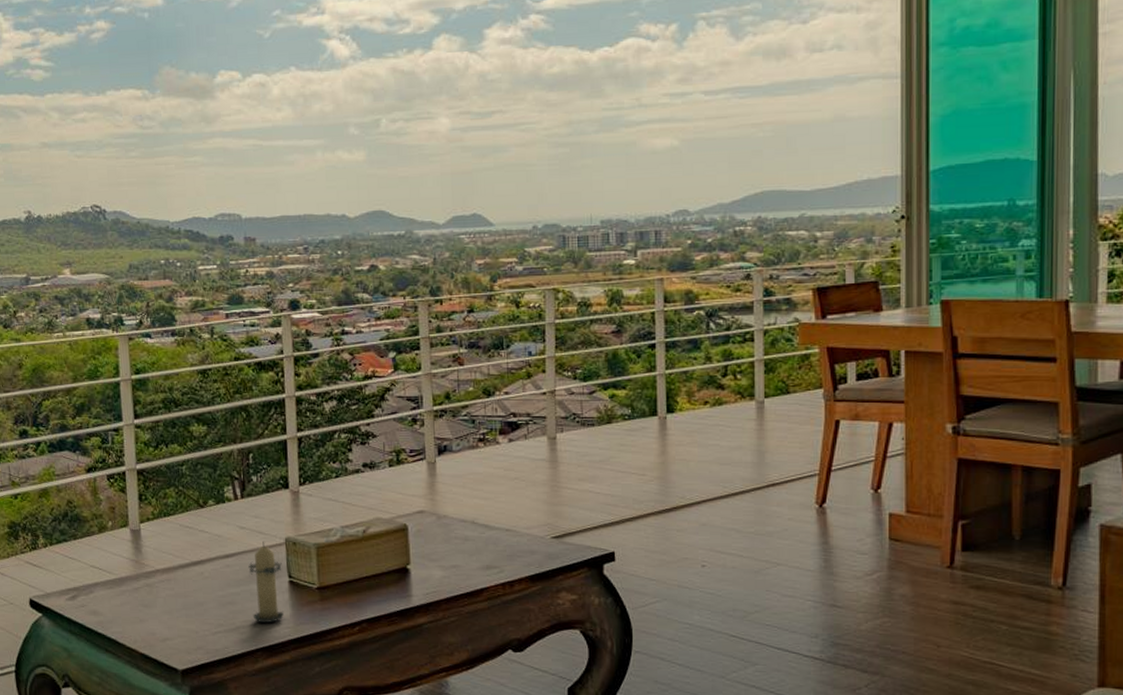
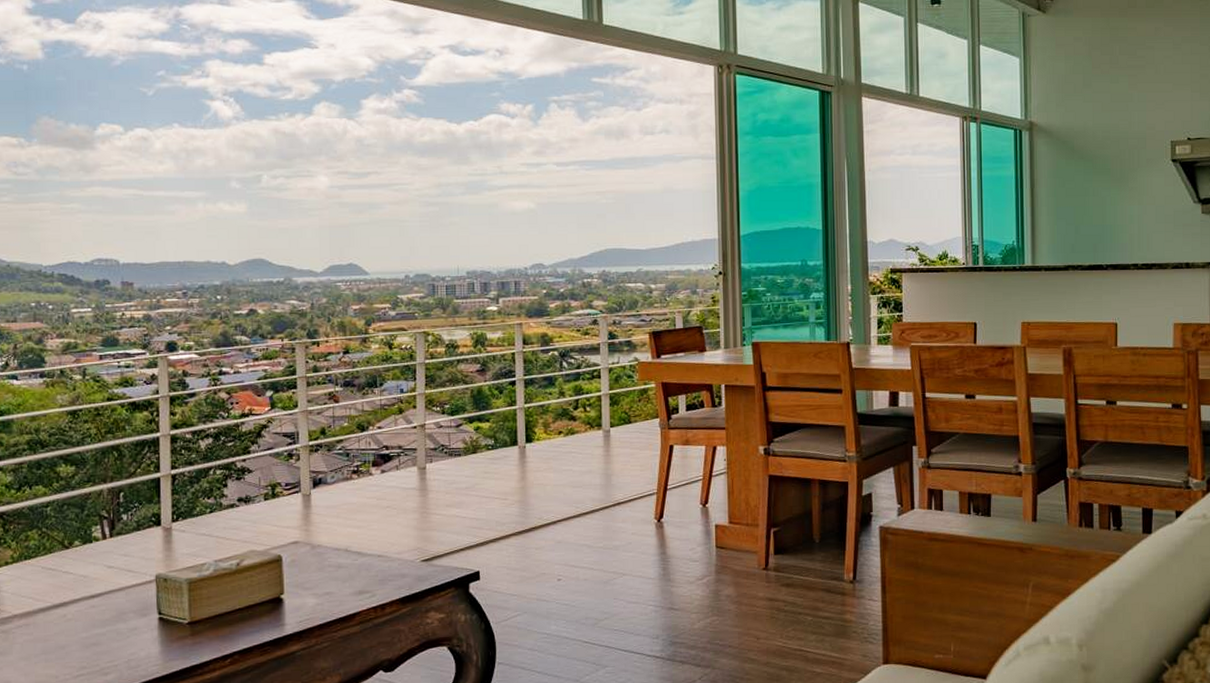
candle: present [248,541,284,623] -> none [115,579,152,662]

